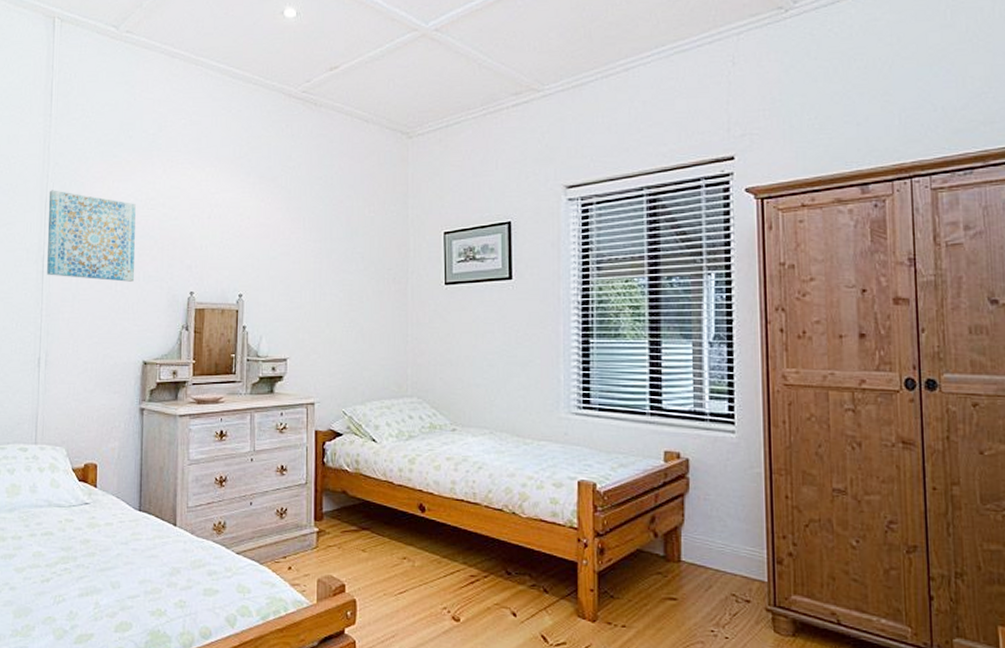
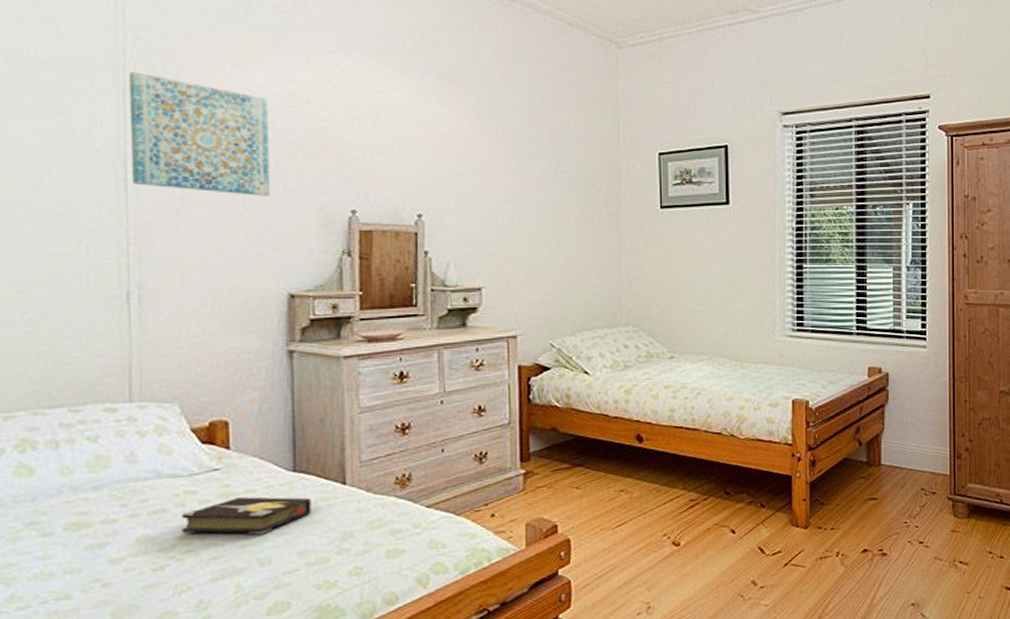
hardback book: none [61,529,150,562] -> present [181,497,311,535]

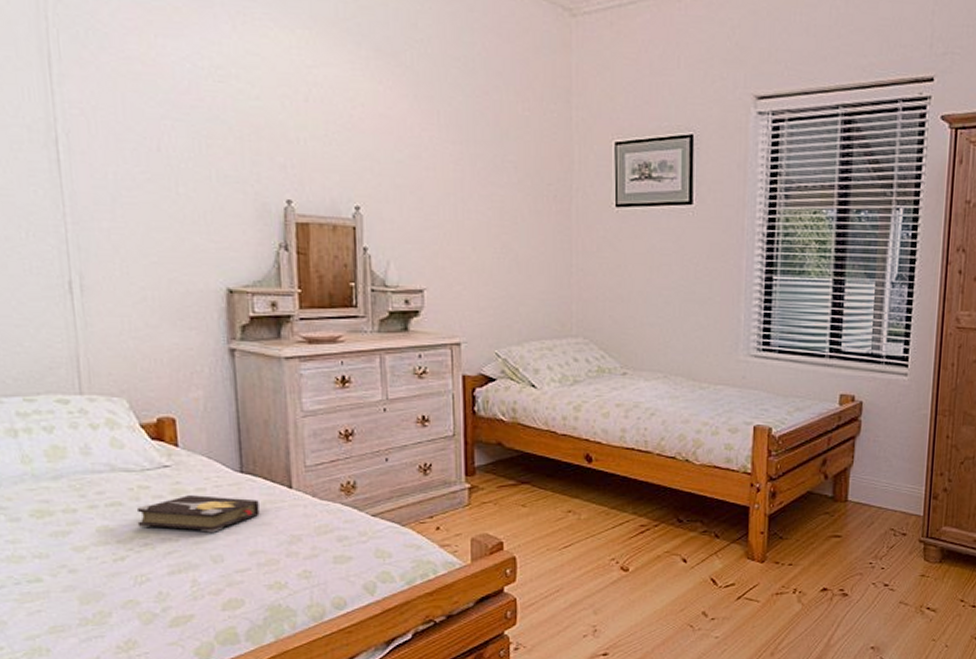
wall art: present [128,71,271,196] -> none [52,40,204,182]

